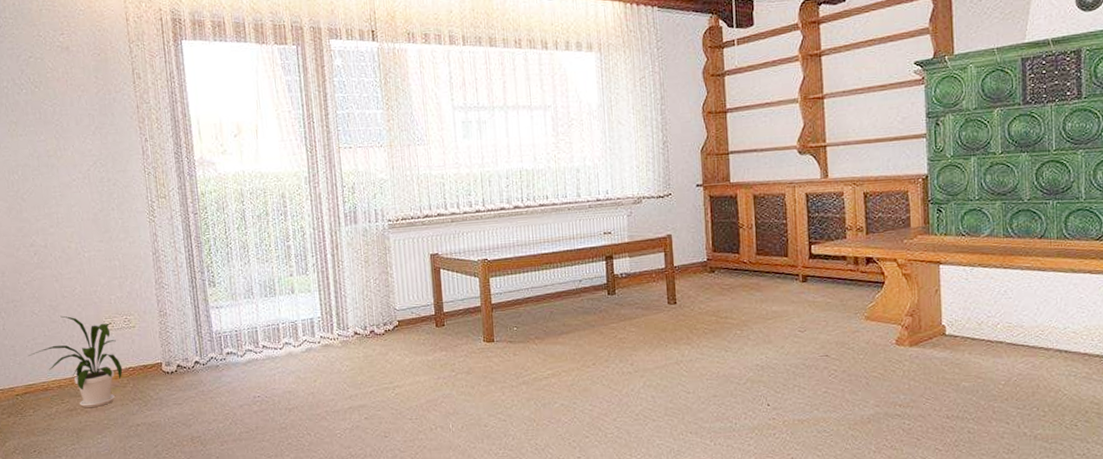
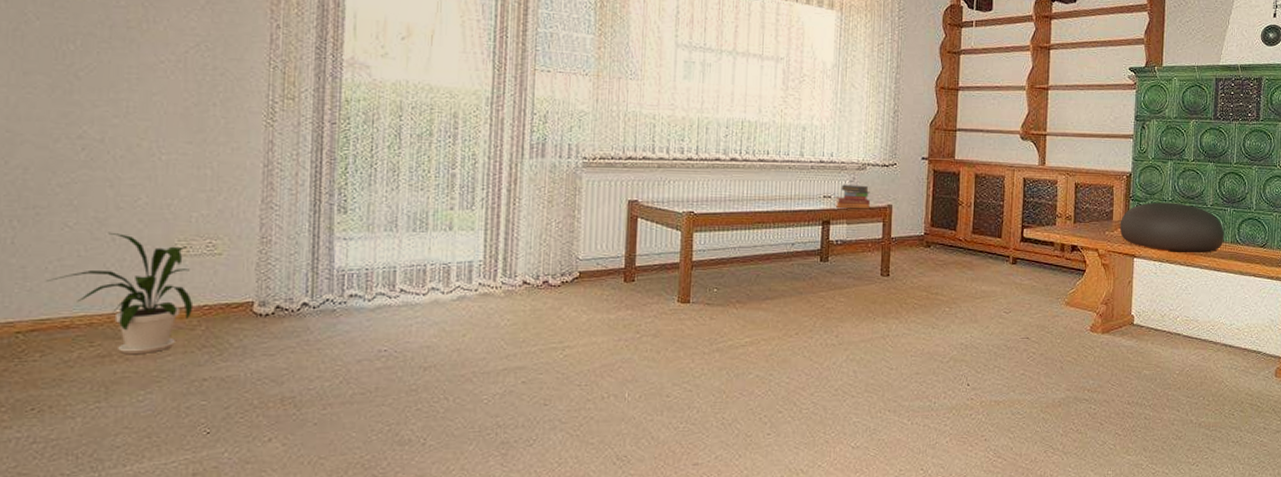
books: none [615,218,650,243] -> present [835,184,871,209]
cushion: none [919,201,1048,254] -> present [1119,202,1225,253]

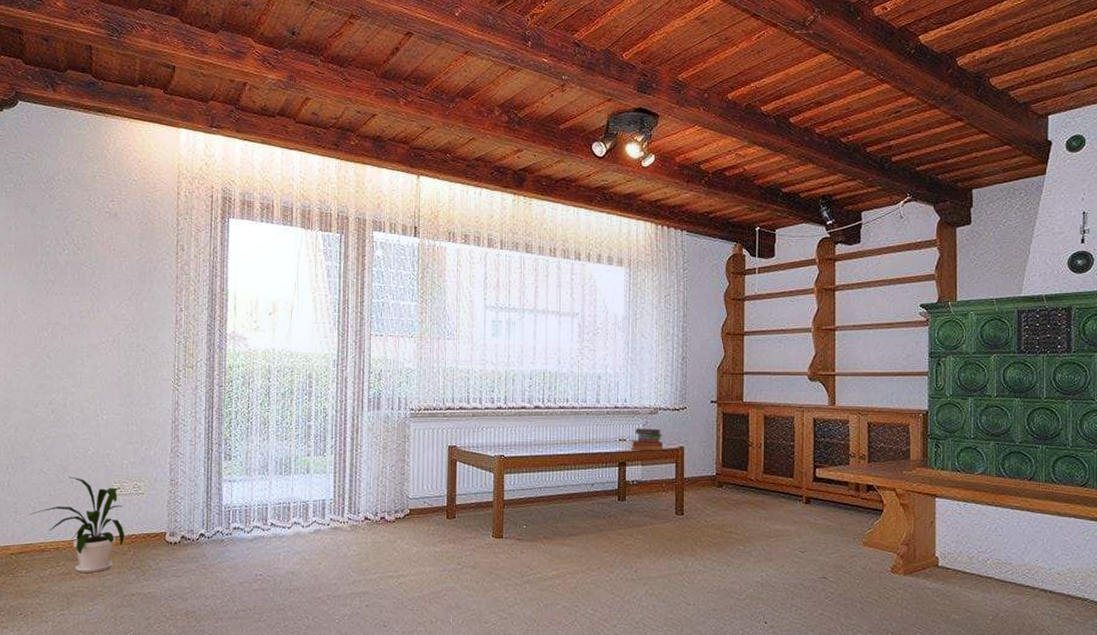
cushion: present [1119,202,1225,253] -> none [918,440,1037,492]

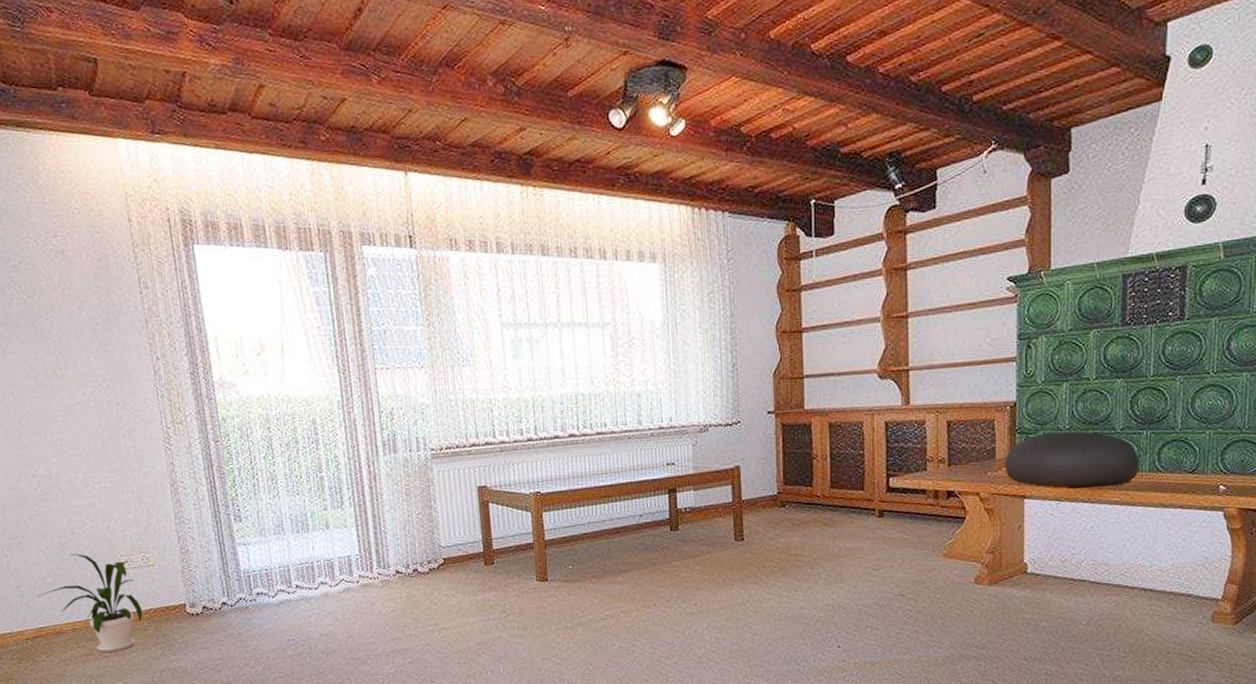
books: present [630,428,664,451] -> none [679,447,717,475]
cushion: none [918,440,1037,492] -> present [1004,431,1140,488]

